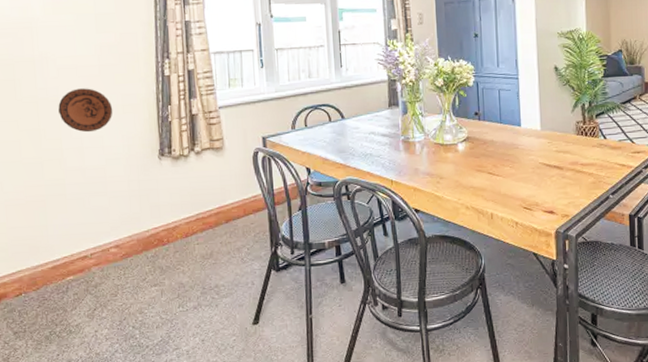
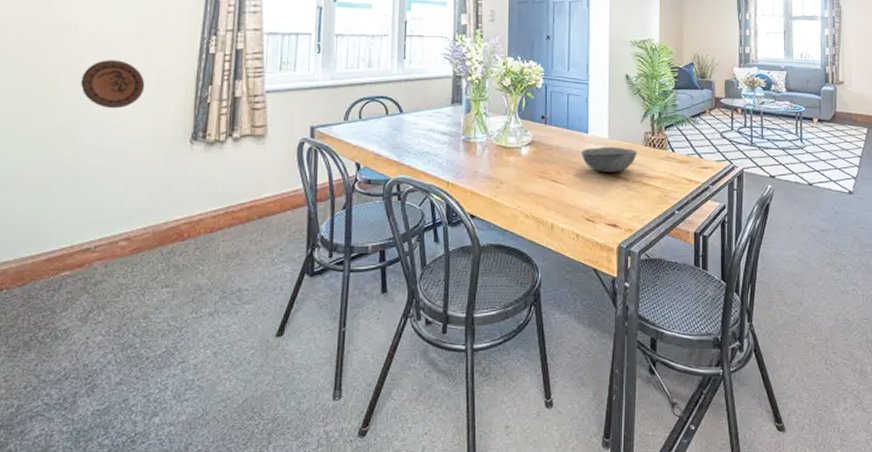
bowl: none [515,137,570,163] -> present [581,146,637,172]

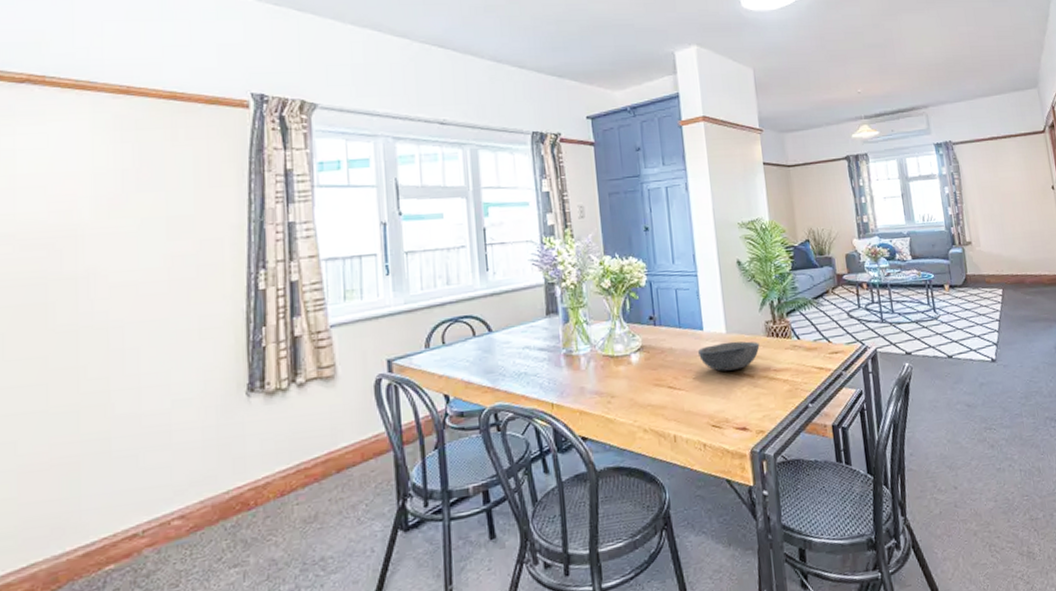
decorative plate: present [81,60,145,109] -> none [107,310,186,368]

